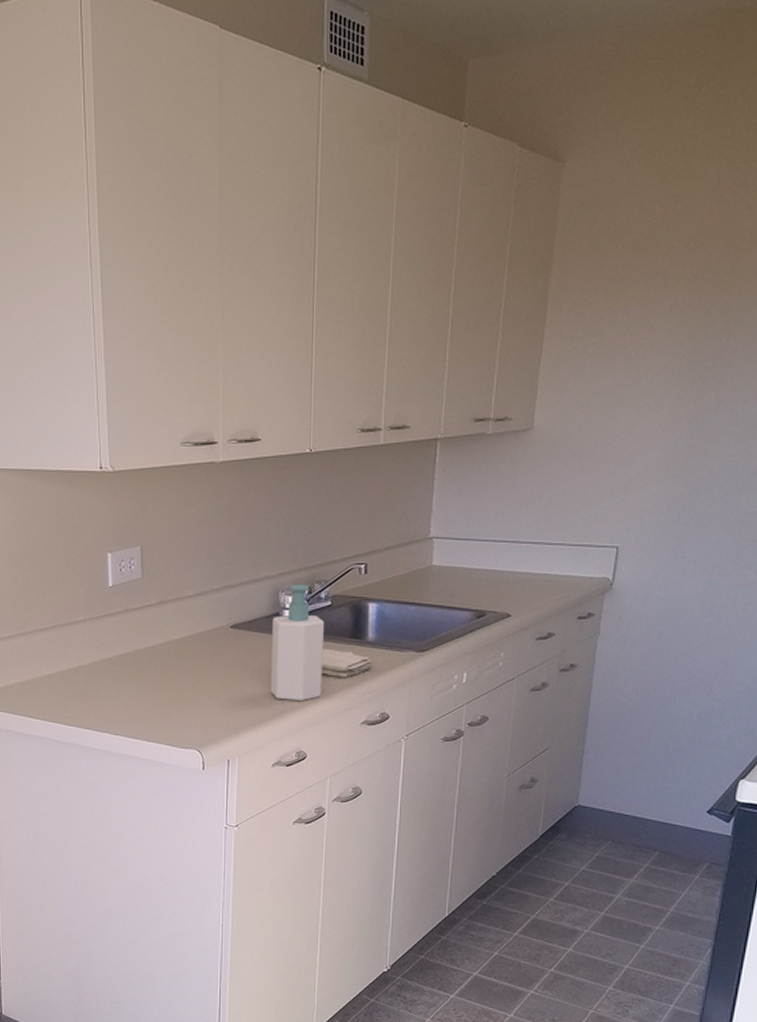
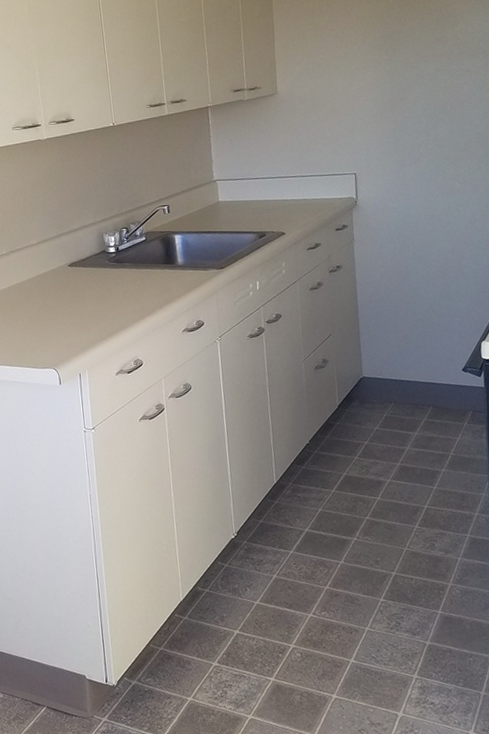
soap bottle: present [271,584,325,702] -> none [101,226,148,320]
washcloth: present [321,648,373,678] -> none [143,274,185,297]

